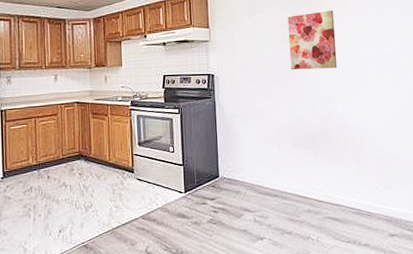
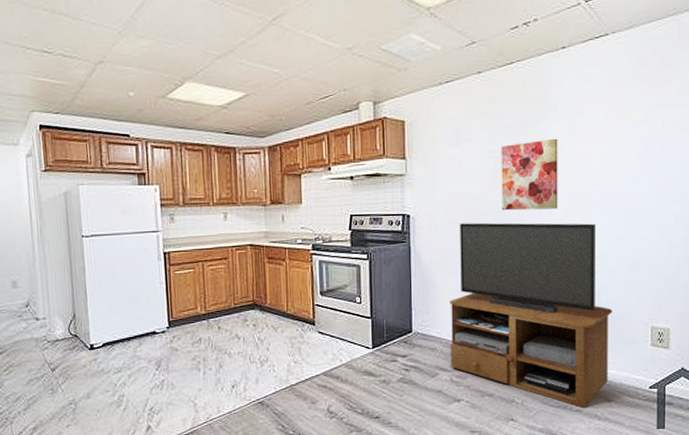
tv stand: none [250,80,390,242] -> present [449,222,612,408]

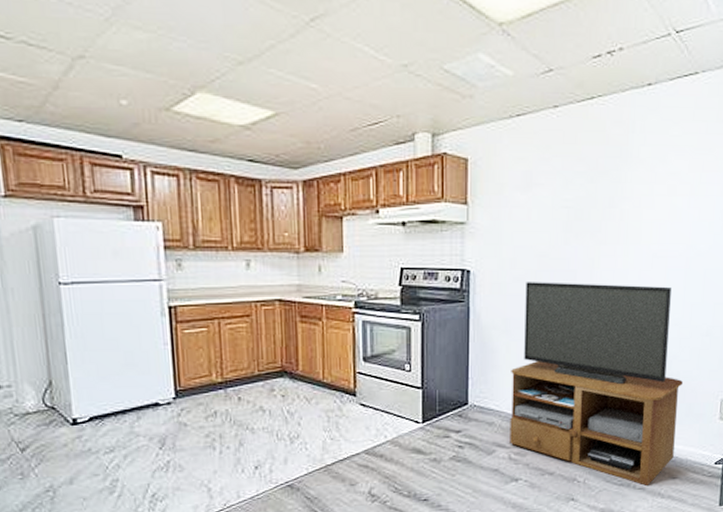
wall art: present [501,138,558,211] -> none [573,189,638,269]

